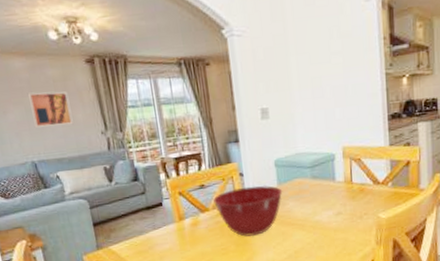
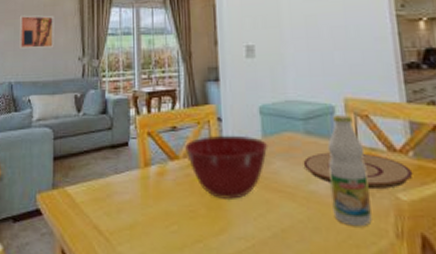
plate: none [310,188,391,214] -> present [303,152,414,190]
bottle: none [329,160,360,241] -> present [327,115,372,227]

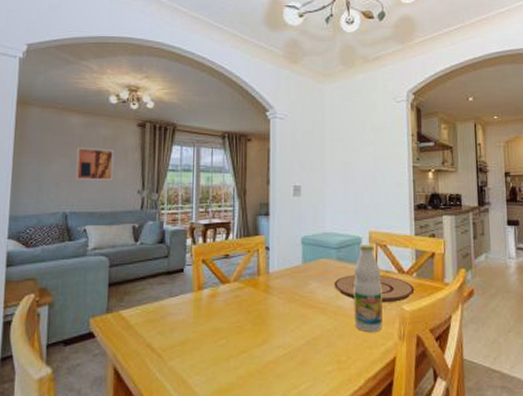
mixing bowl: present [185,135,268,199] -> none [236,261,307,315]

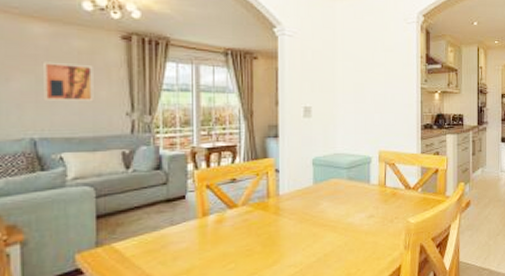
plate: present [334,275,415,303] -> none [344,192,420,218]
bottle: present [354,245,383,333] -> none [363,164,390,245]

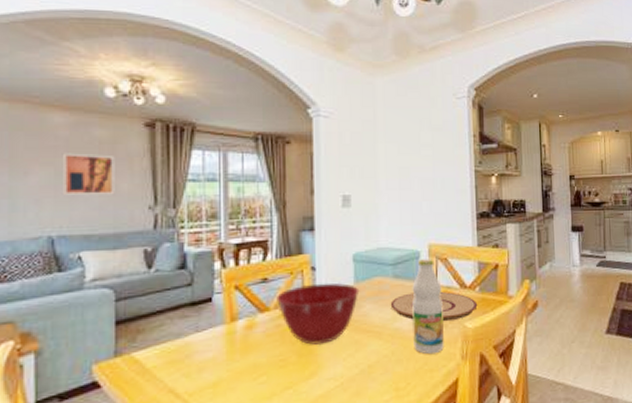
mixing bowl: none [244,183,318,237] -> present [277,282,360,345]
plate: none [344,192,420,218] -> present [390,292,478,322]
bottle: none [363,164,390,245] -> present [412,259,444,355]

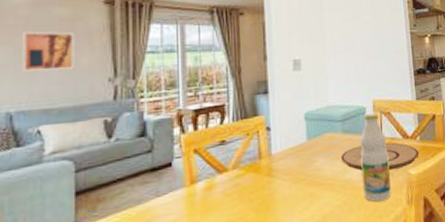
mixing bowl: present [277,282,360,345] -> none [234,140,312,201]

